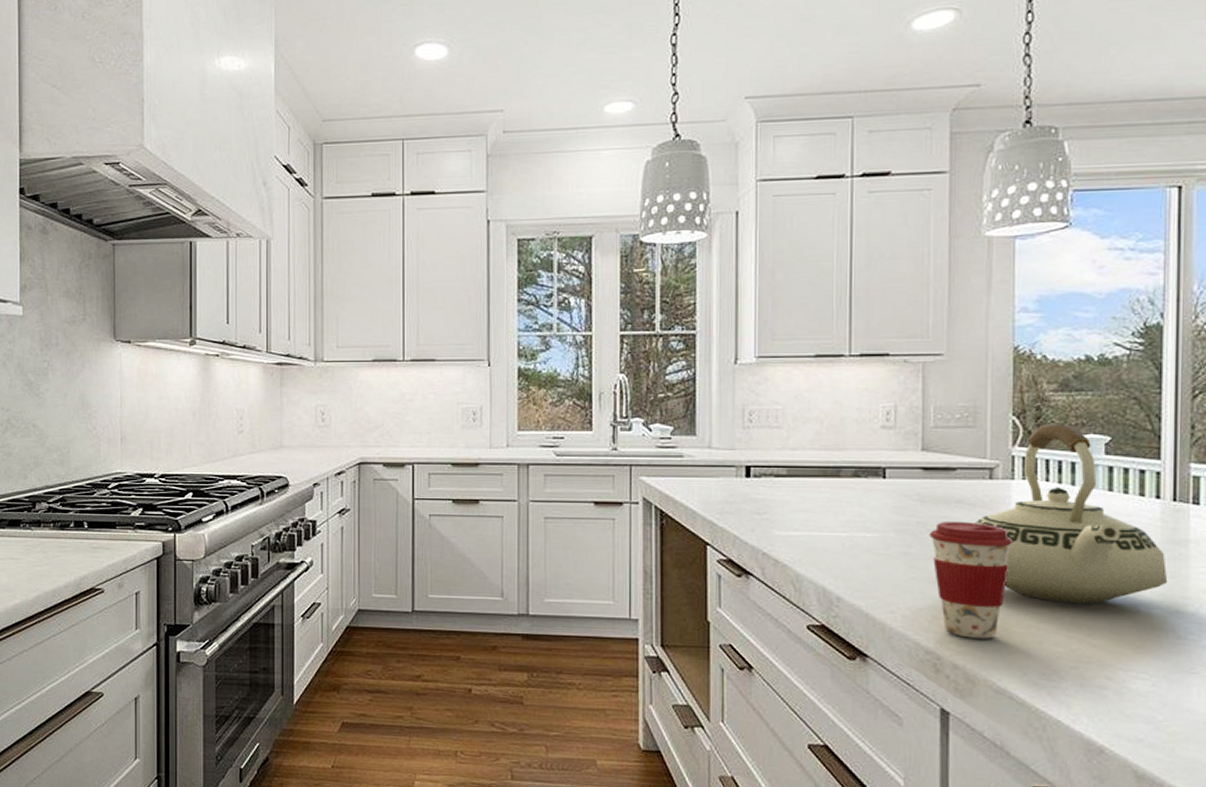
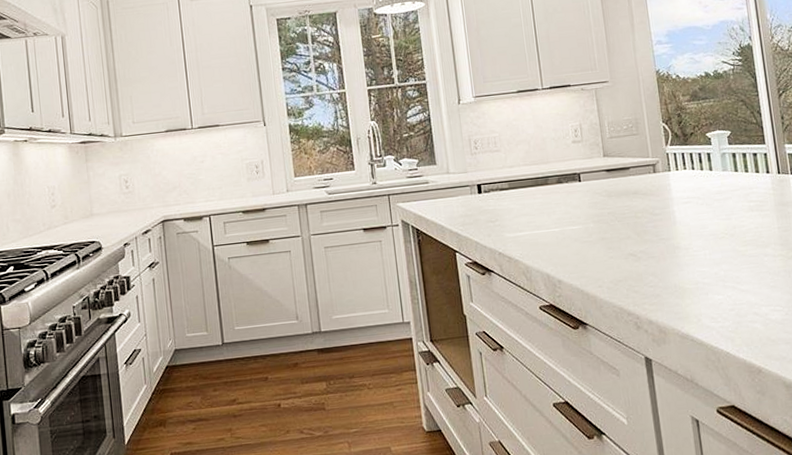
coffee cup: present [929,520,1014,639] -> none [617,207,677,298]
teakettle: present [975,424,1168,604] -> none [648,125,784,261]

